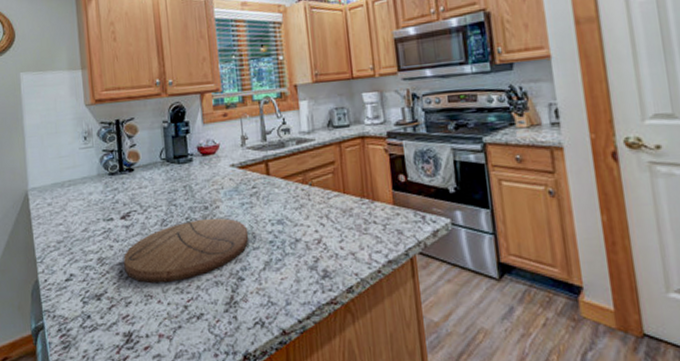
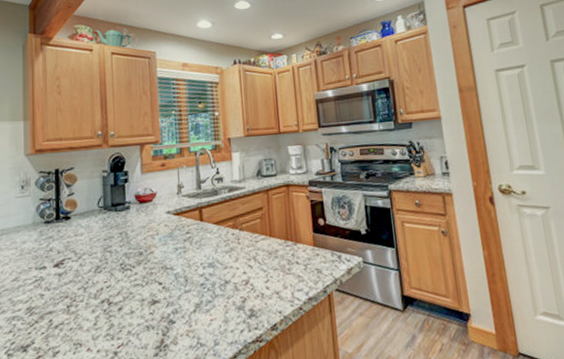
cutting board: present [124,218,249,284] -> none [54,263,181,332]

